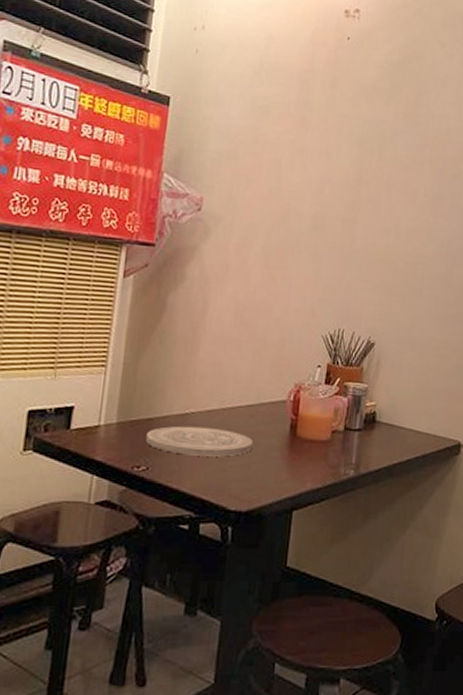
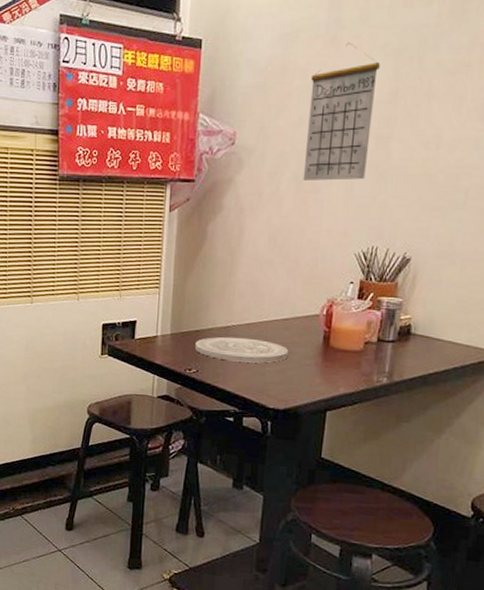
calendar: none [271,125,345,260] -> present [302,42,380,181]

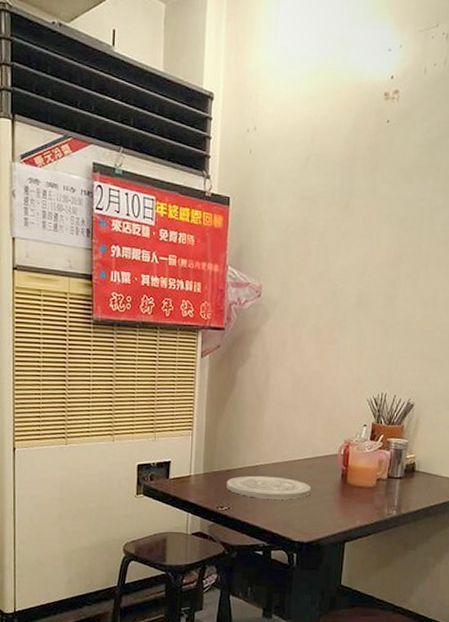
calendar: present [302,42,380,181] -> none [321,210,386,333]

